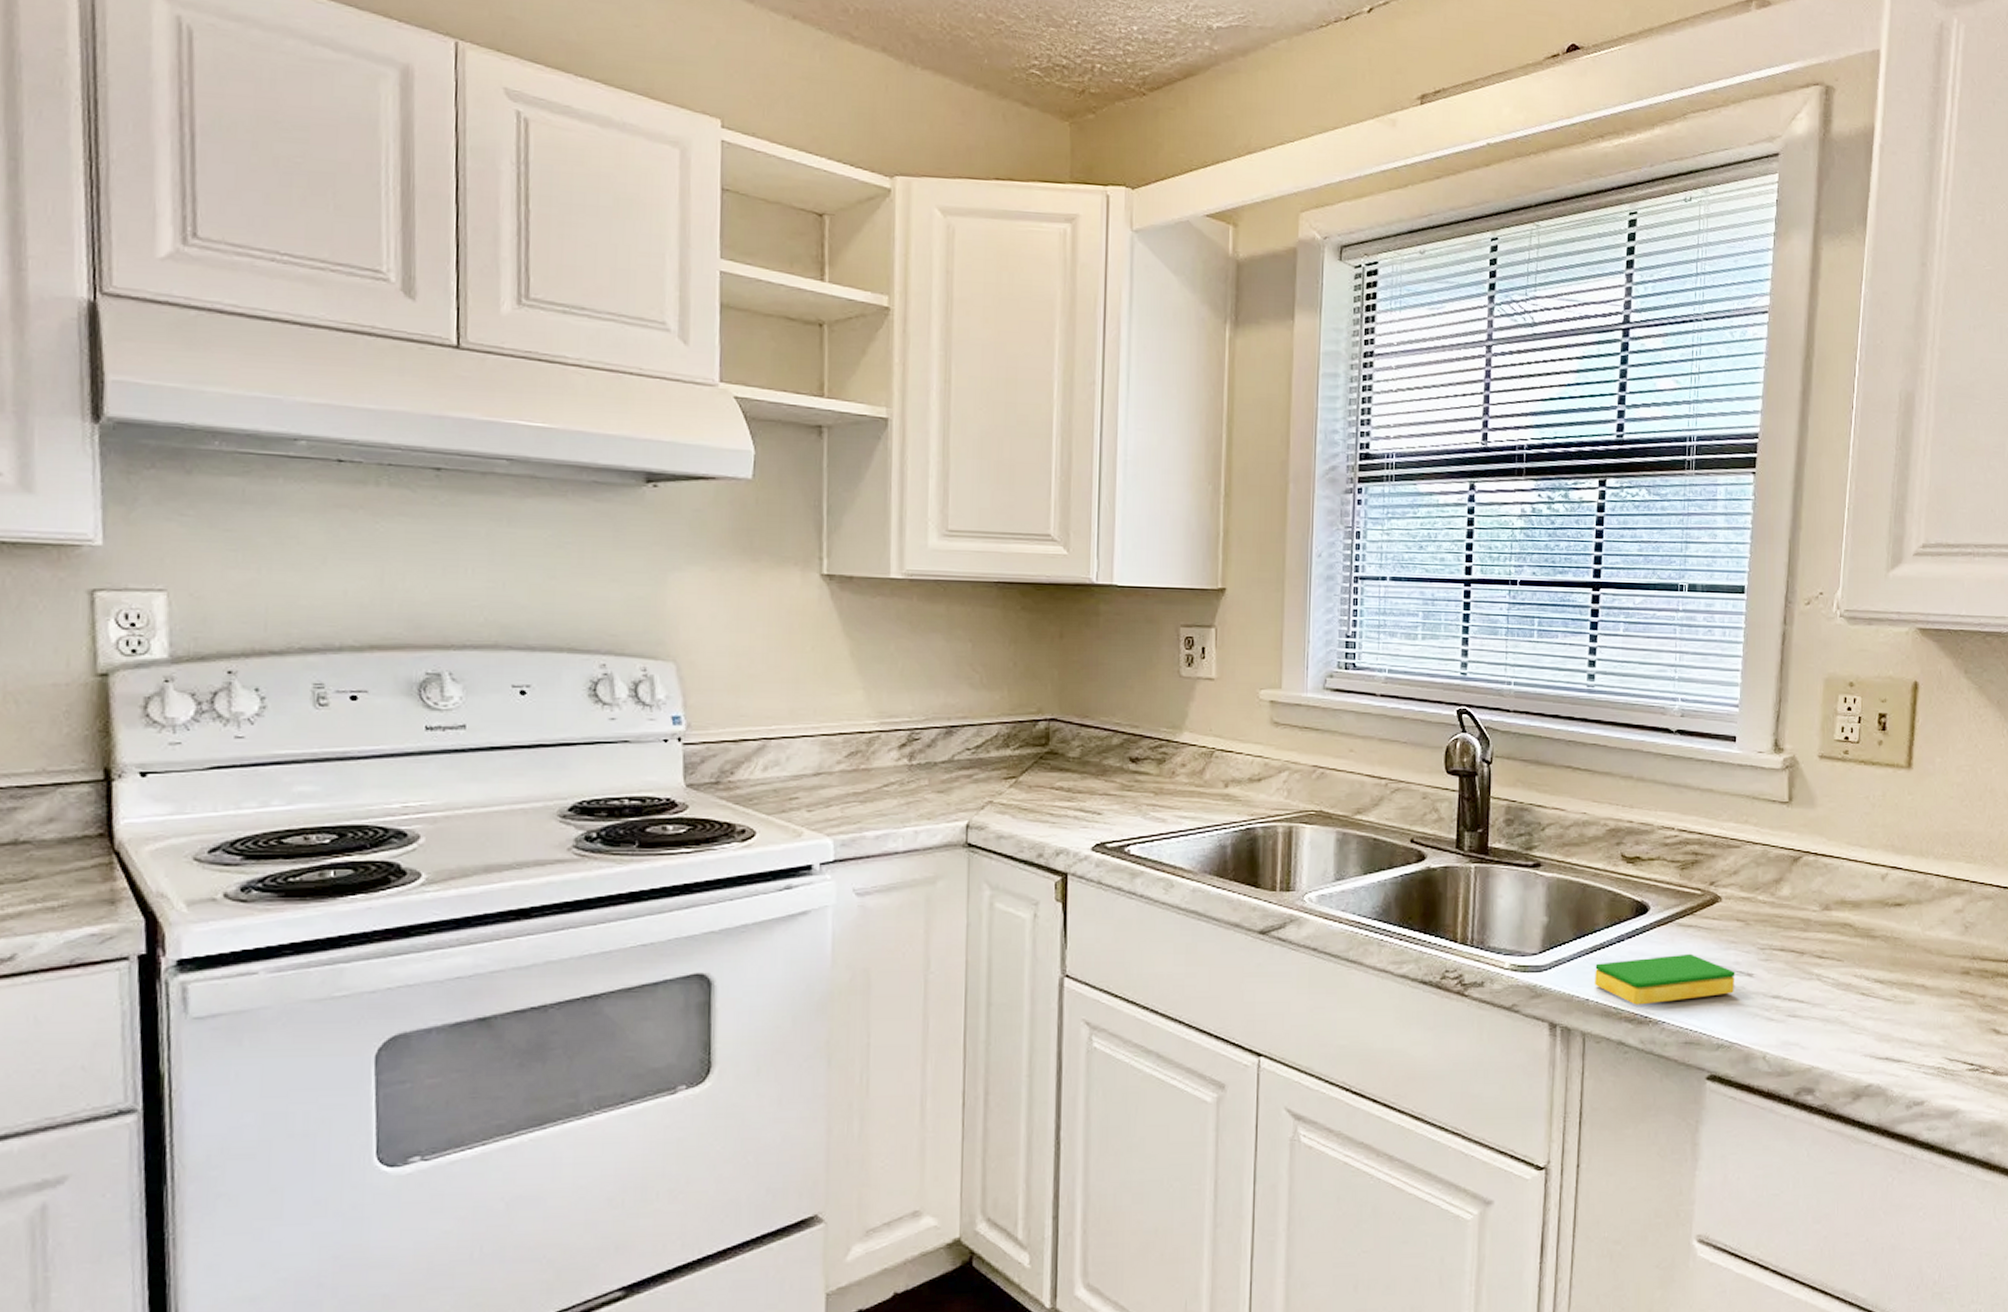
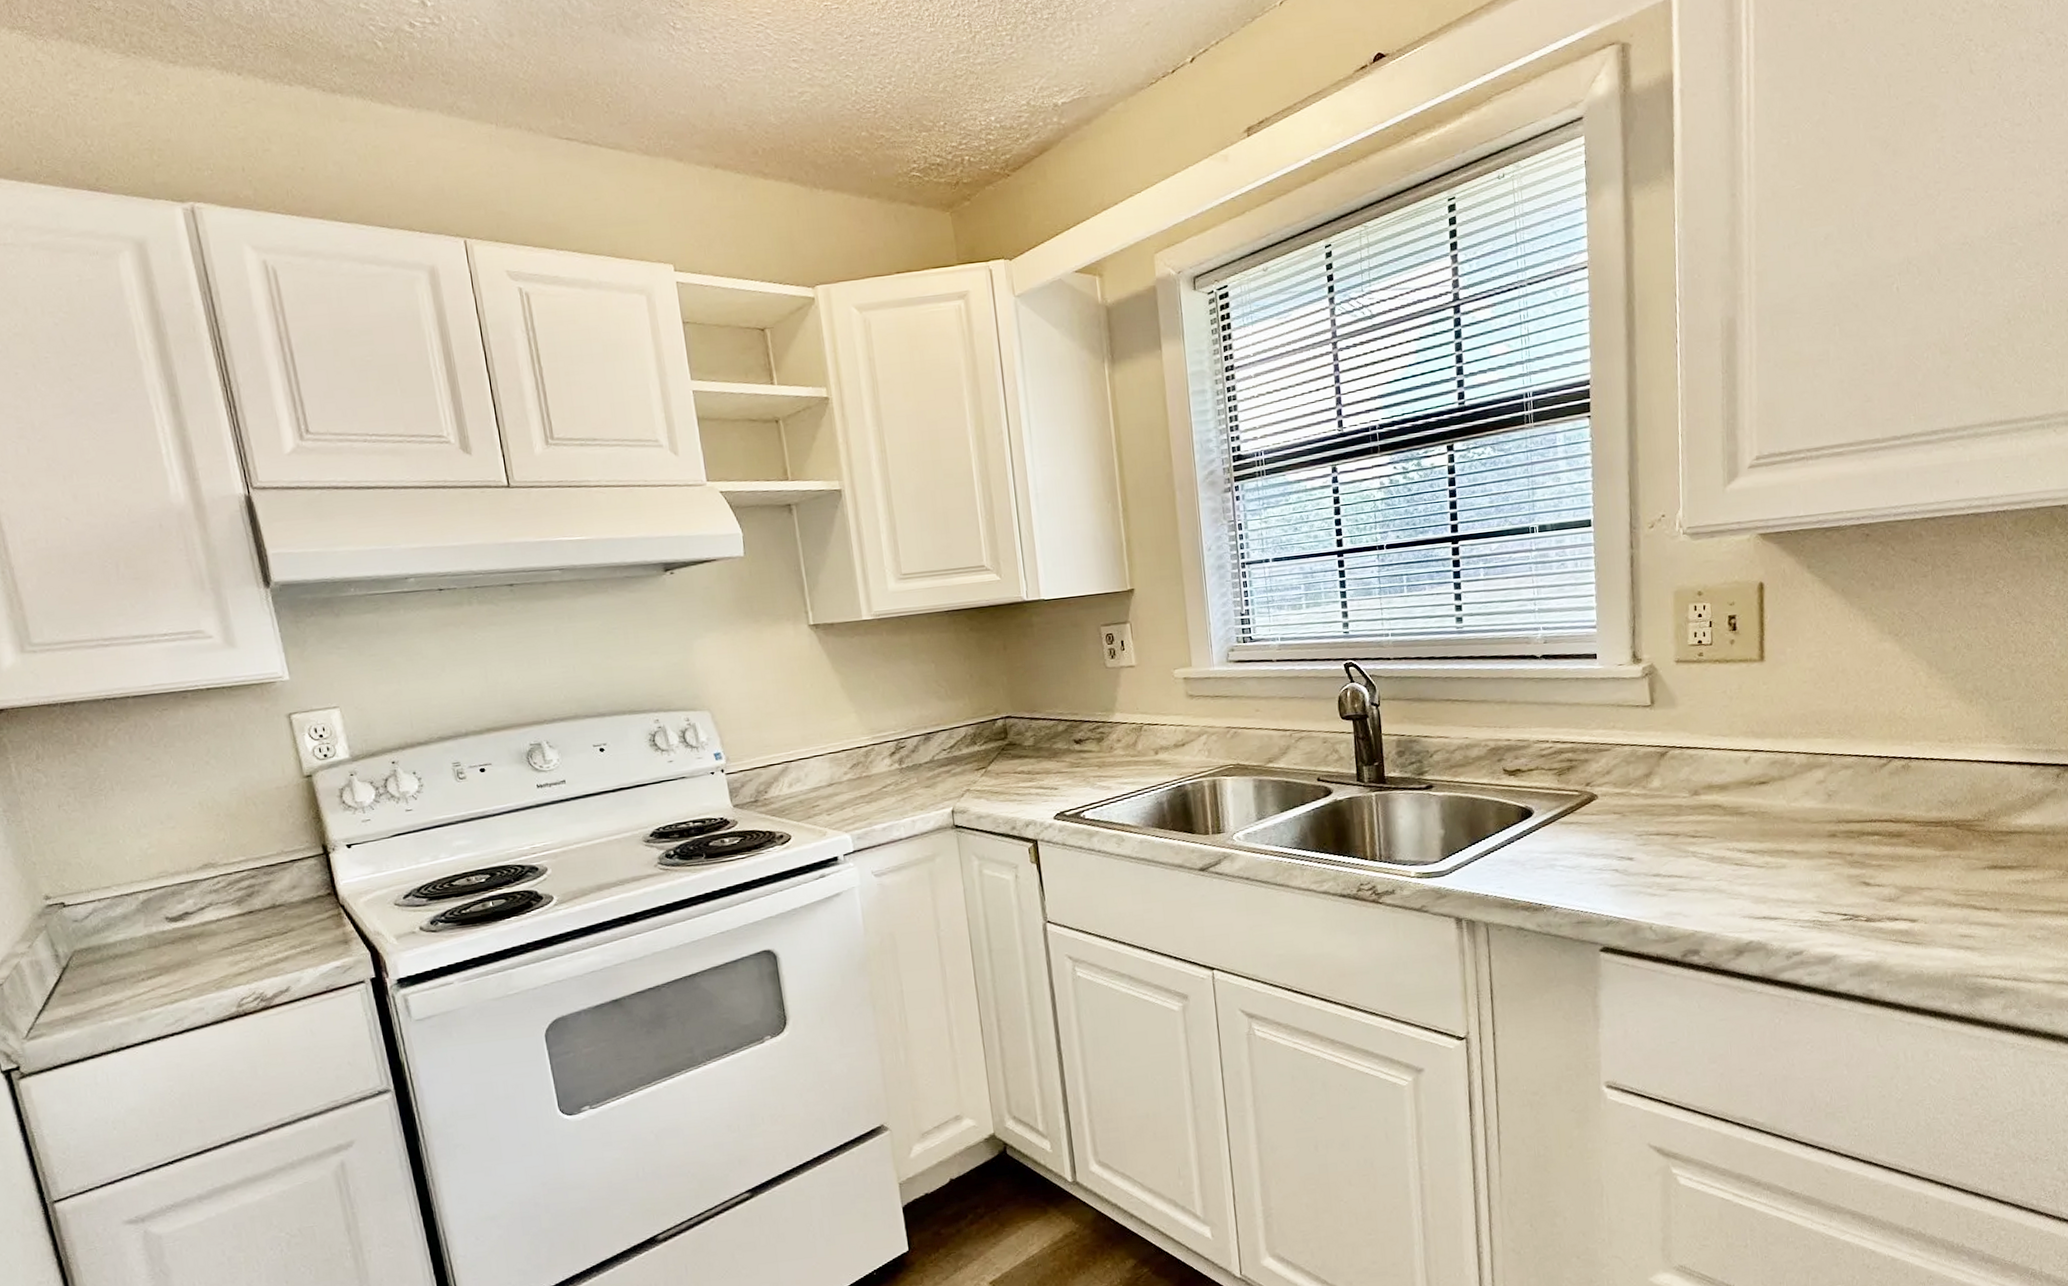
dish sponge: present [1594,953,1735,1005] -> none [1490,846,1618,895]

